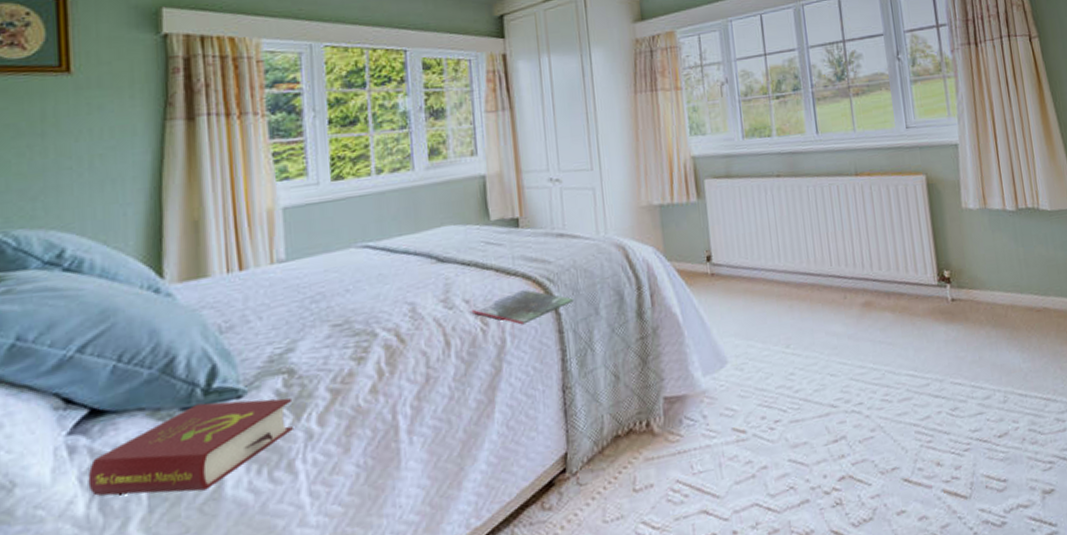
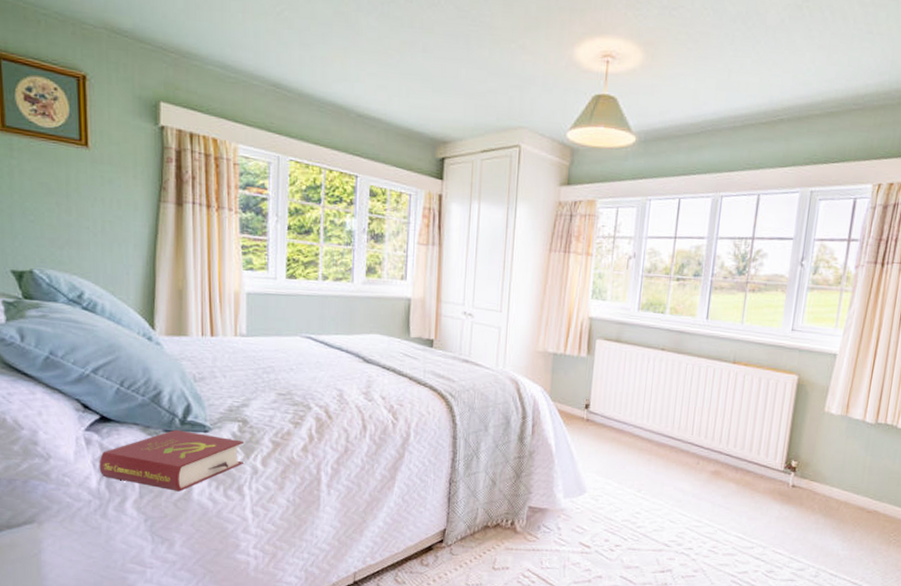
magazine: present [471,289,575,325] -> none [385,398,469,426]

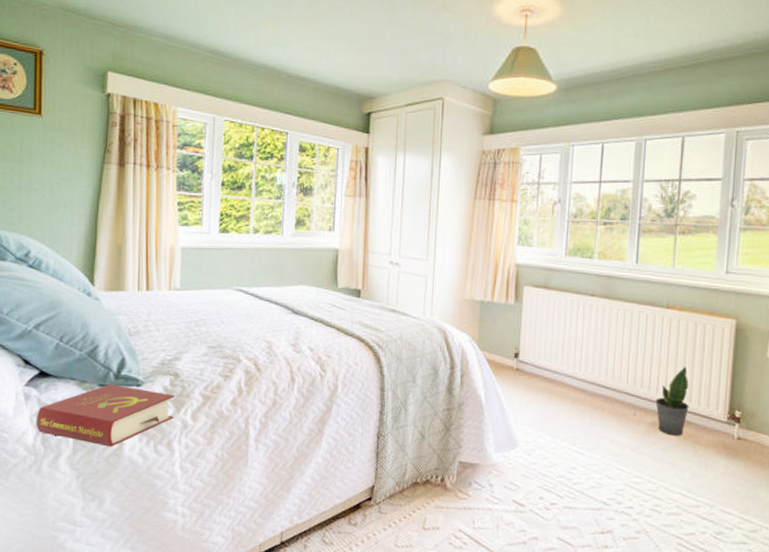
potted plant: none [718,418,751,484] -> present [655,366,689,436]

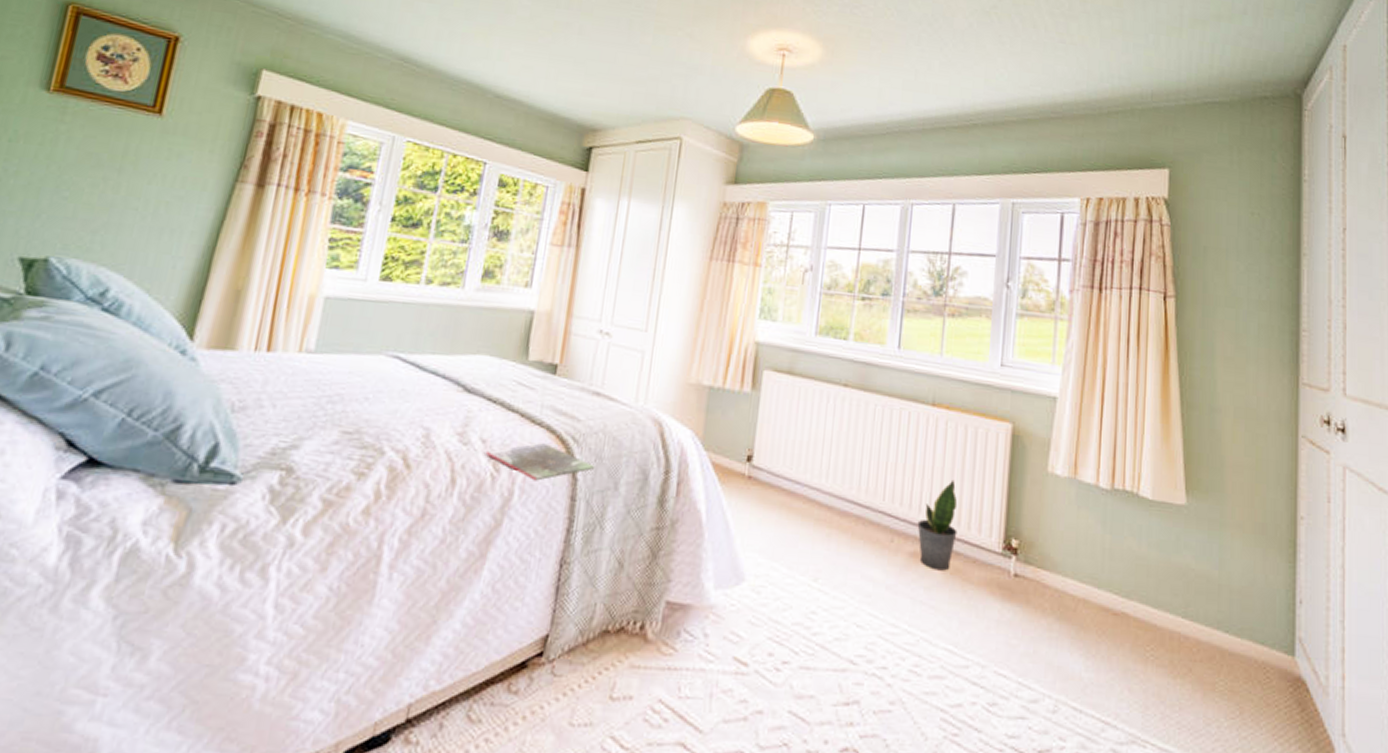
book: present [36,384,176,447] -> none [65,479,284,573]
magazine: none [313,349,397,377] -> present [485,443,596,481]

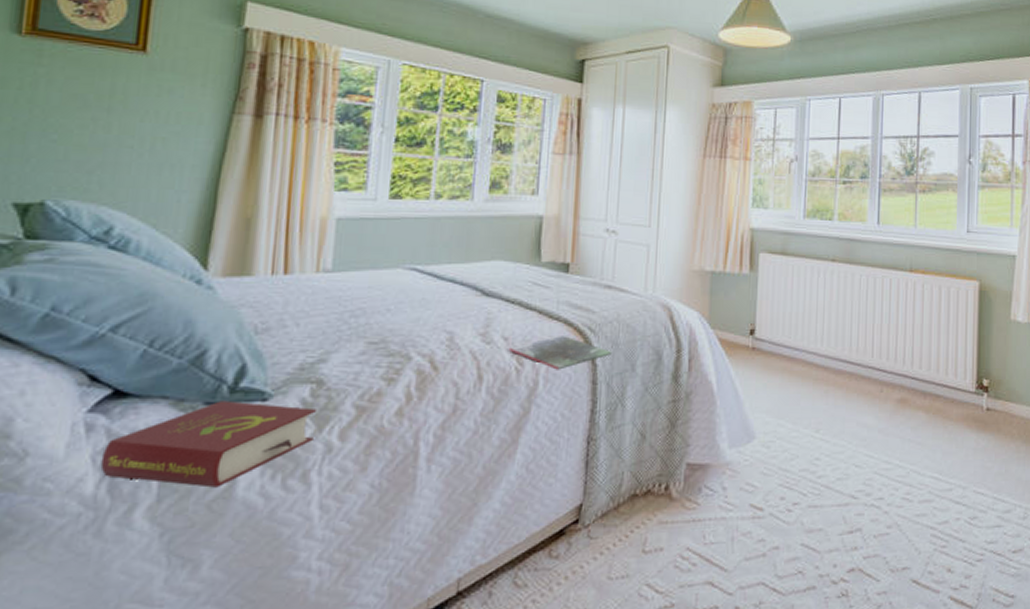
book: none [65,479,284,573] -> present [100,400,318,488]
potted plant: present [917,479,958,571] -> none [902,334,937,412]

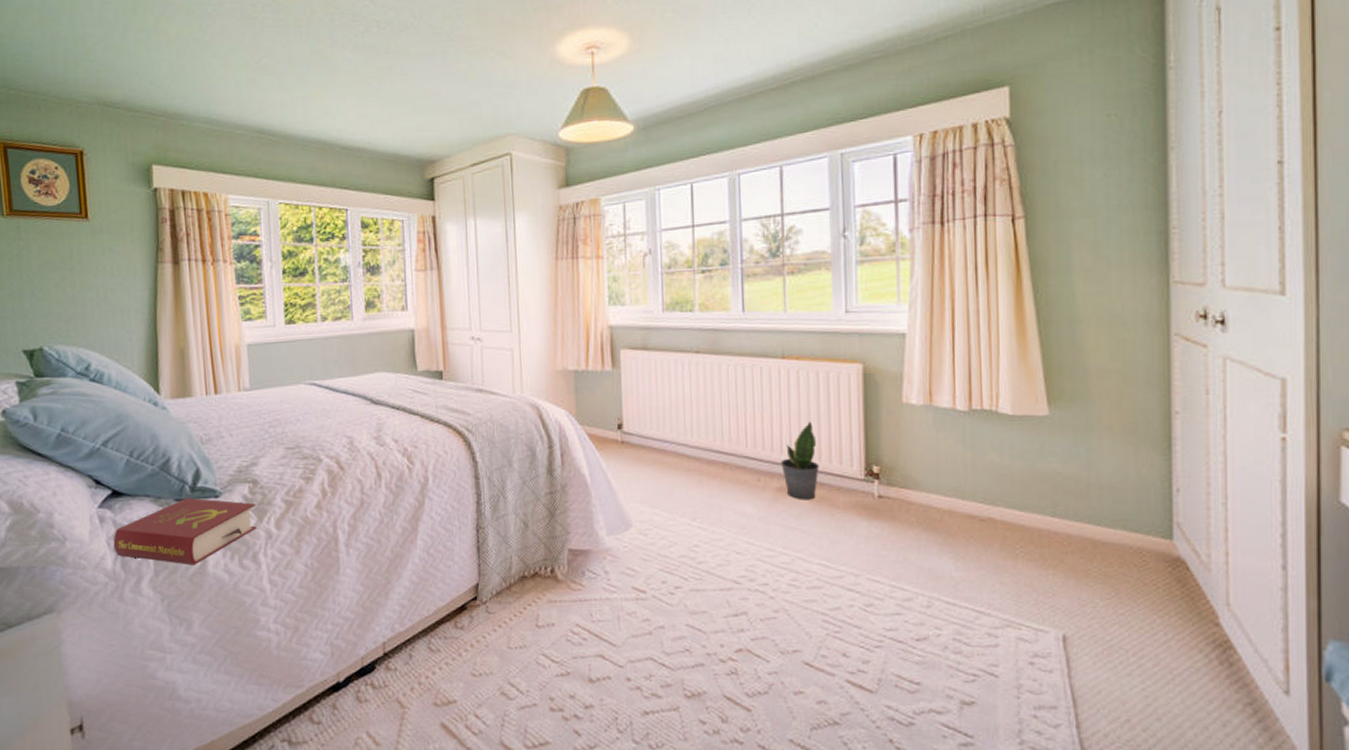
magazine: present [508,336,613,370] -> none [399,436,490,467]
potted plant: none [902,334,937,412] -> present [780,421,820,500]

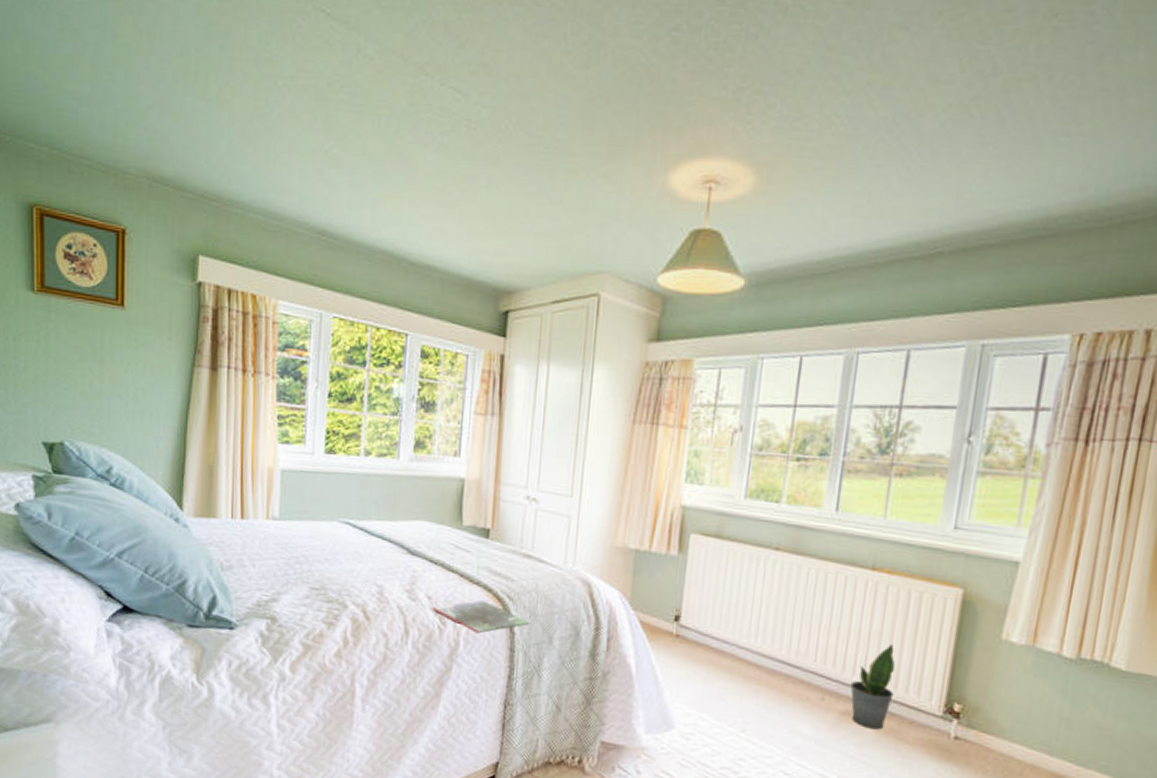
book: present [113,497,258,565] -> none [119,624,272,697]
magazine: none [399,436,490,467] -> present [431,600,531,634]

